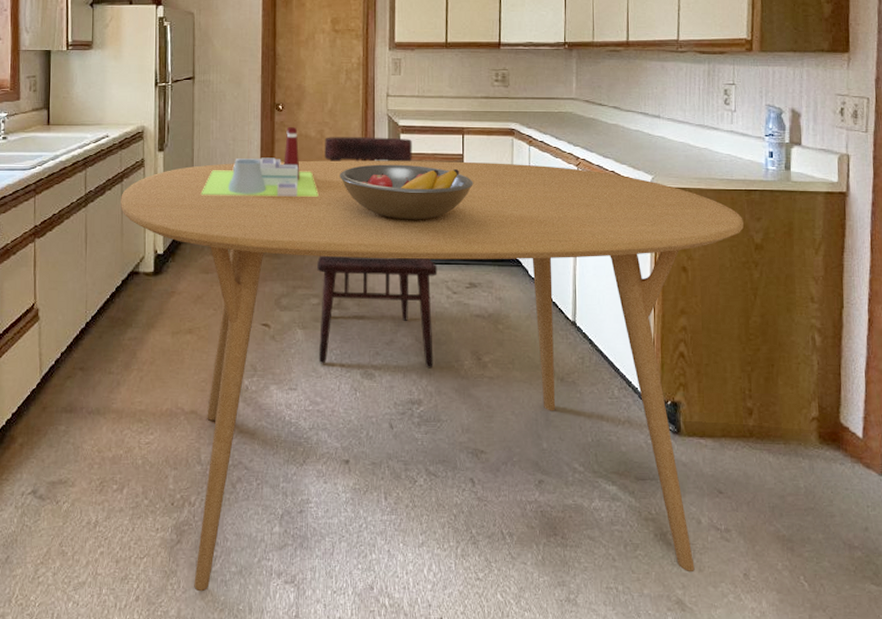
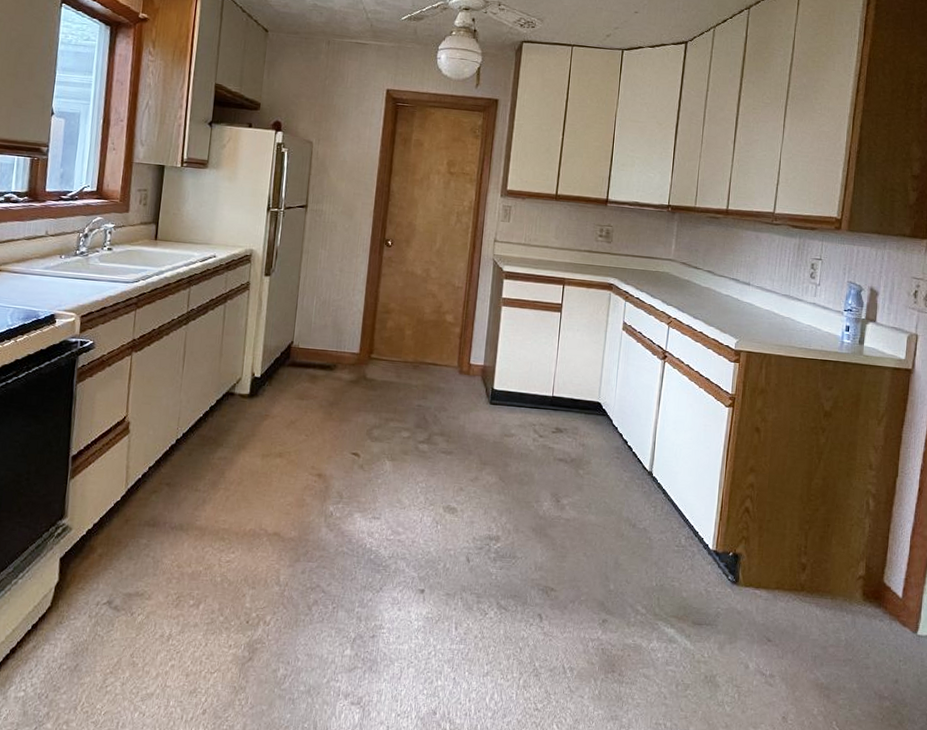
dining table: present [121,160,744,592] -> none [222,293,816,713]
architectural model: present [200,127,319,197] -> none [303,263,419,334]
dining chair: present [317,137,438,369] -> none [404,276,527,507]
fruit bowl: present [340,164,473,220] -> none [441,306,569,364]

